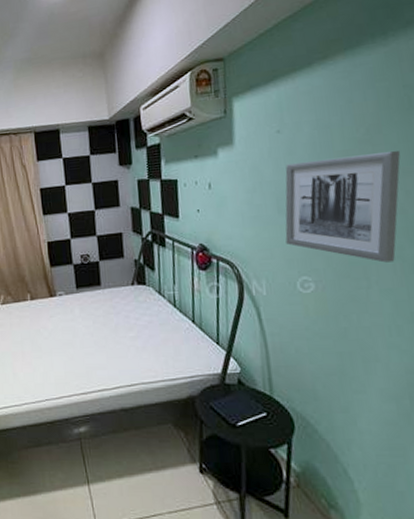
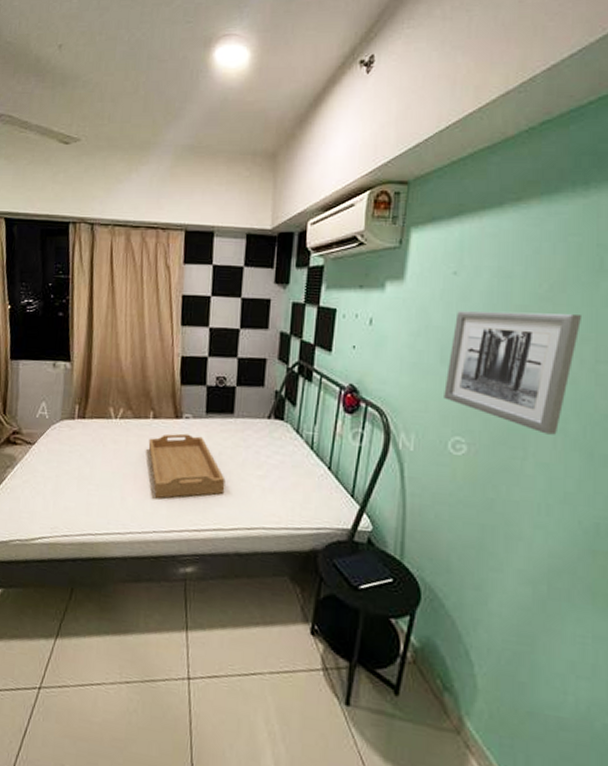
serving tray: none [29,309,103,371] -> present [148,433,226,499]

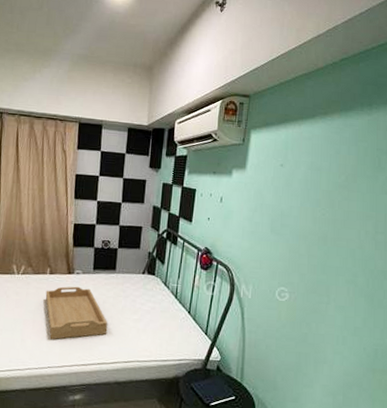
wall art: present [444,310,581,435] -> none [273,193,366,285]

